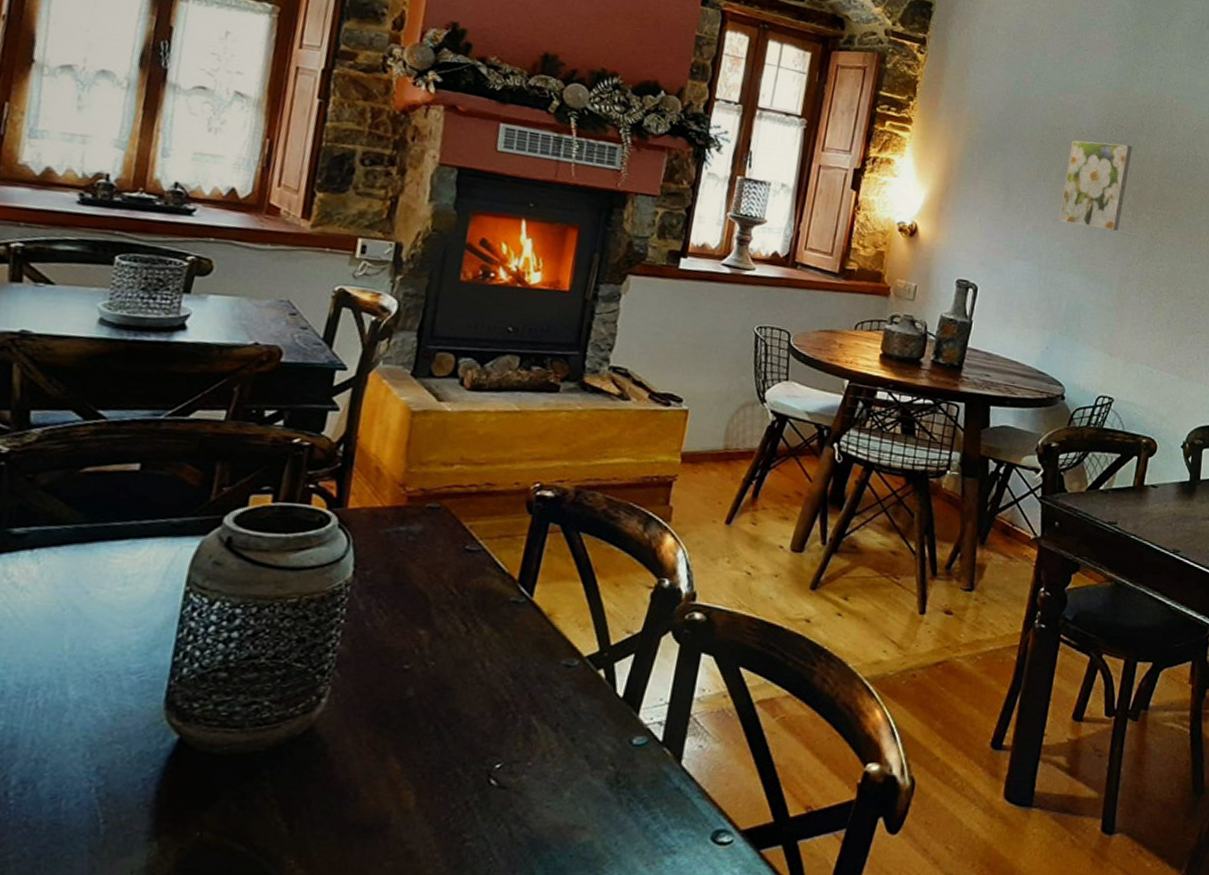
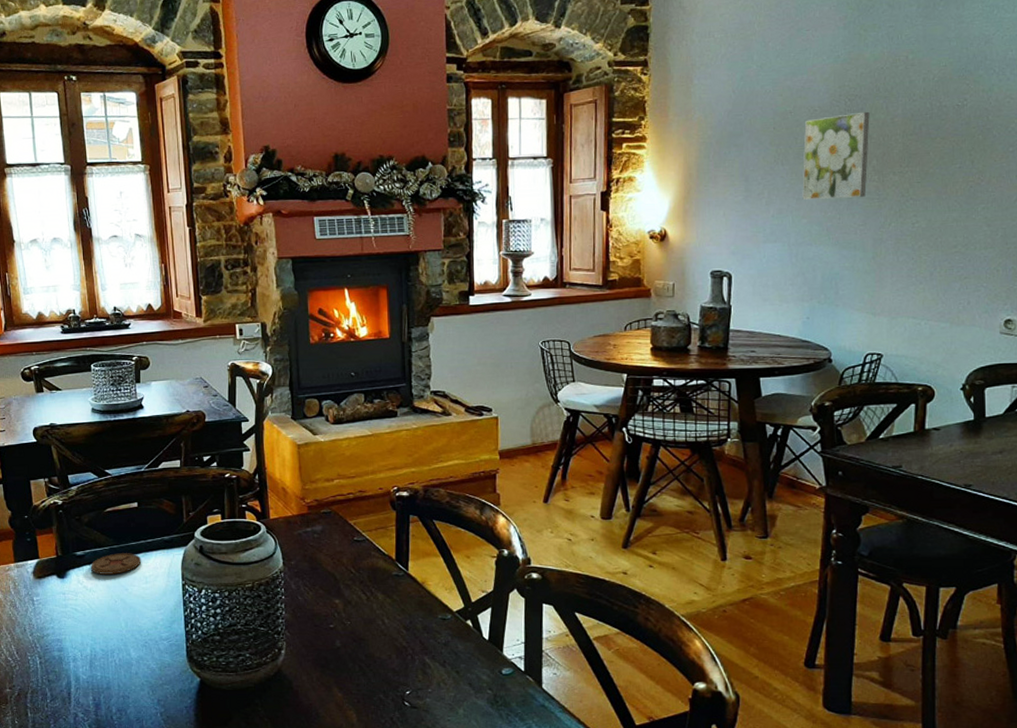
coaster: none [31,536,126,568] -> present [90,553,142,574]

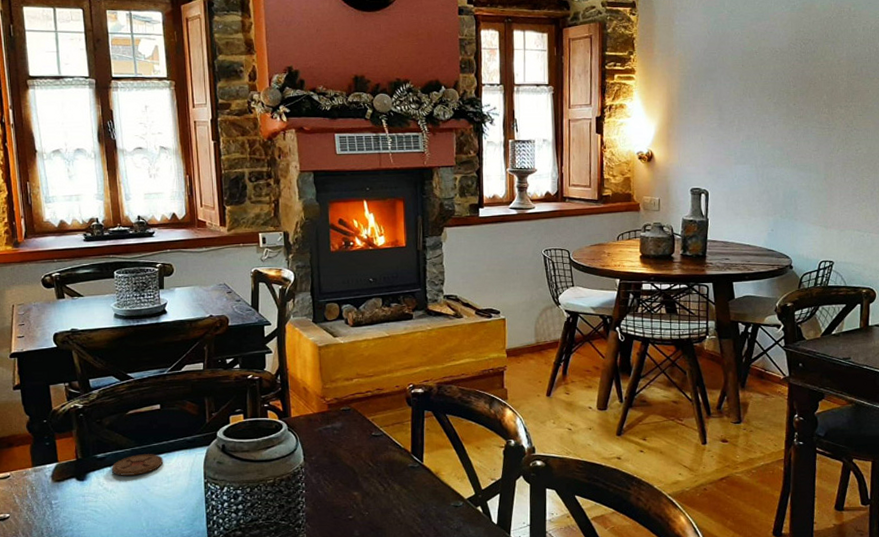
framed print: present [802,111,870,200] -> none [766,54,821,128]

